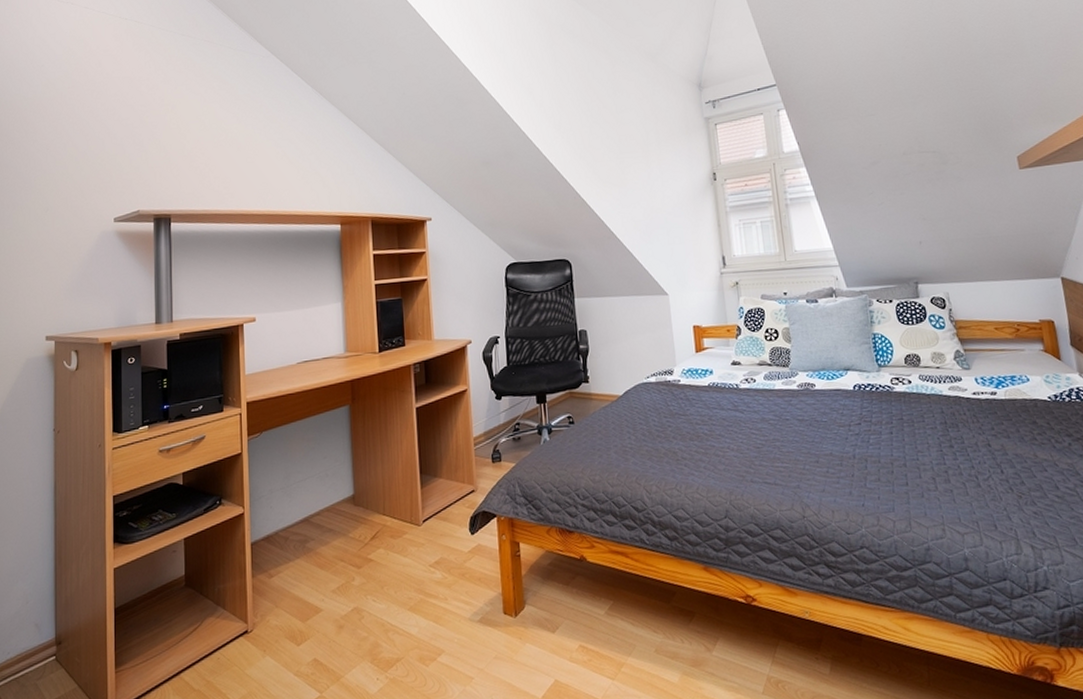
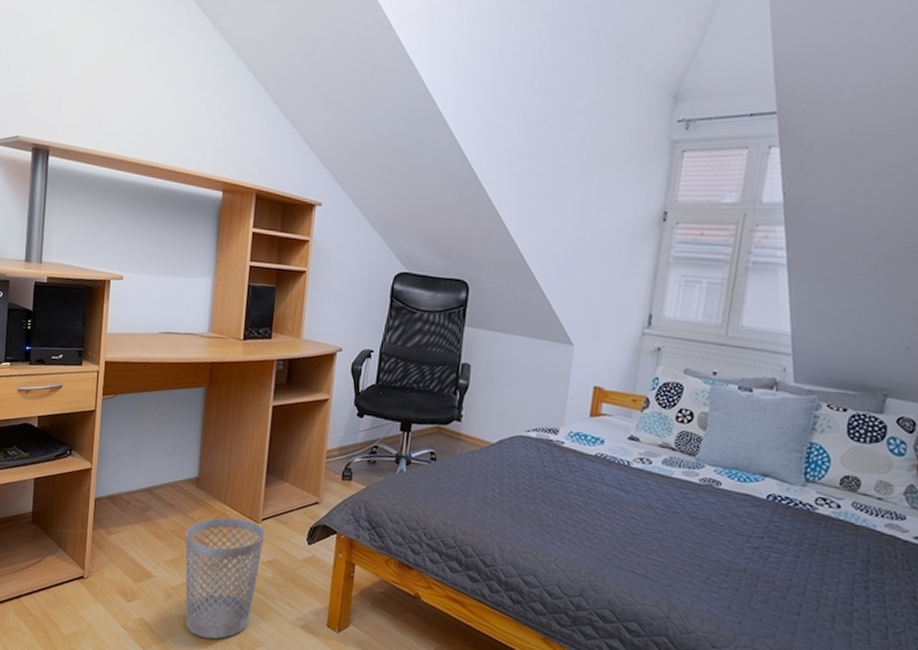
wastebasket: none [349,526,429,662] -> present [185,517,266,639]

